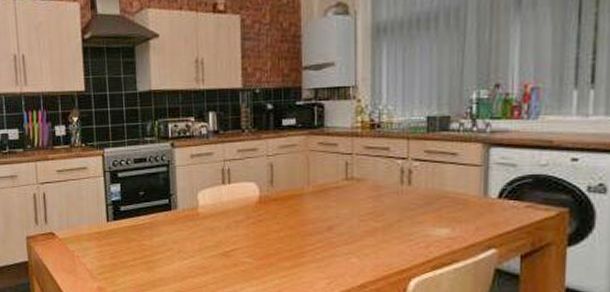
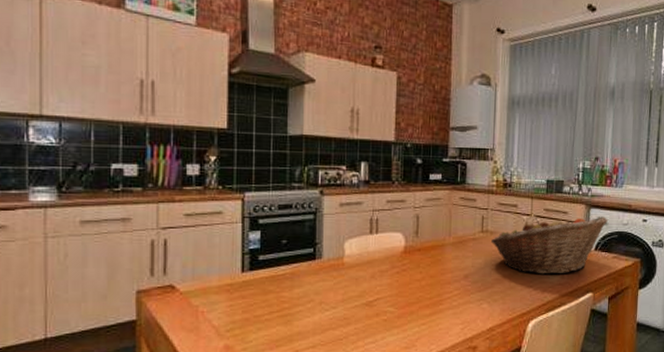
fruit basket: none [358,157,517,227] -> present [491,216,608,275]

